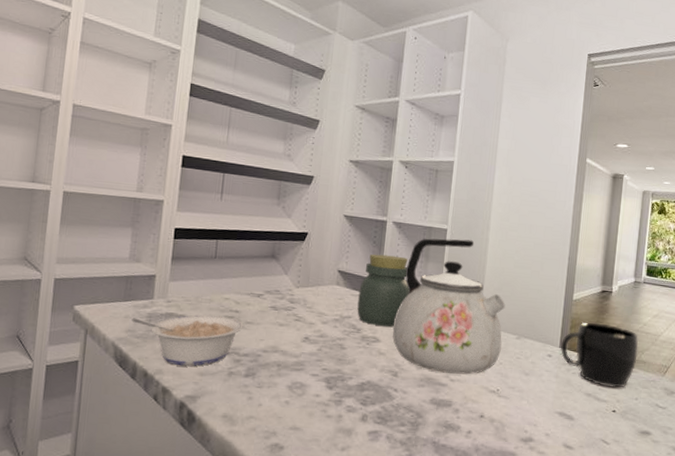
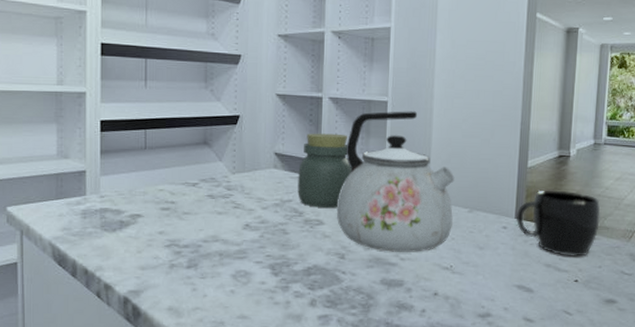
legume: present [132,315,244,366] -> none [66,208,181,262]

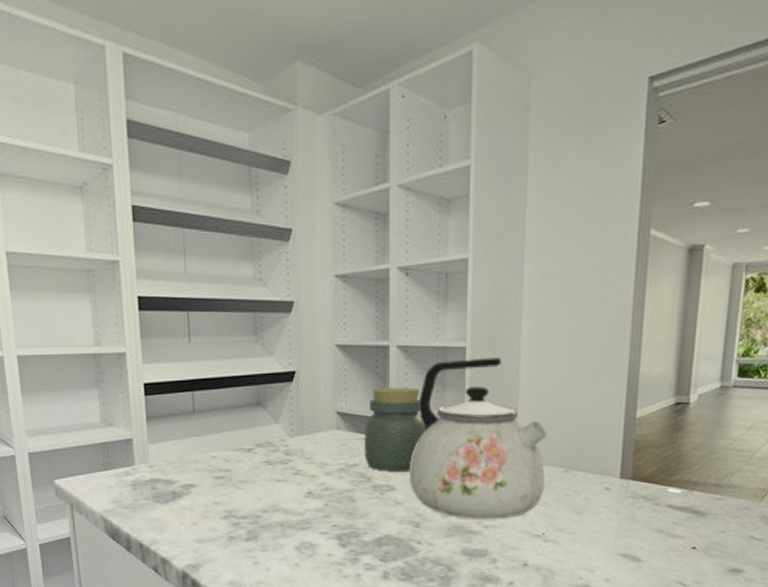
mug: present [515,190,601,257] -> none [621,444,727,520]

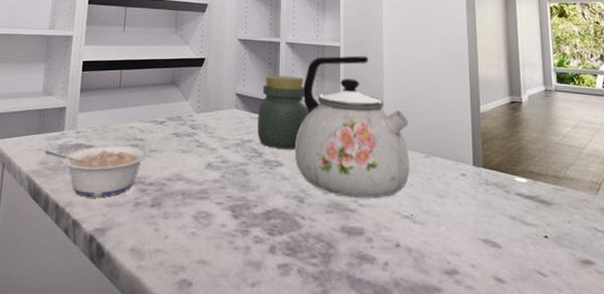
legume: none [116,478,237,535] -> present [44,144,148,198]

